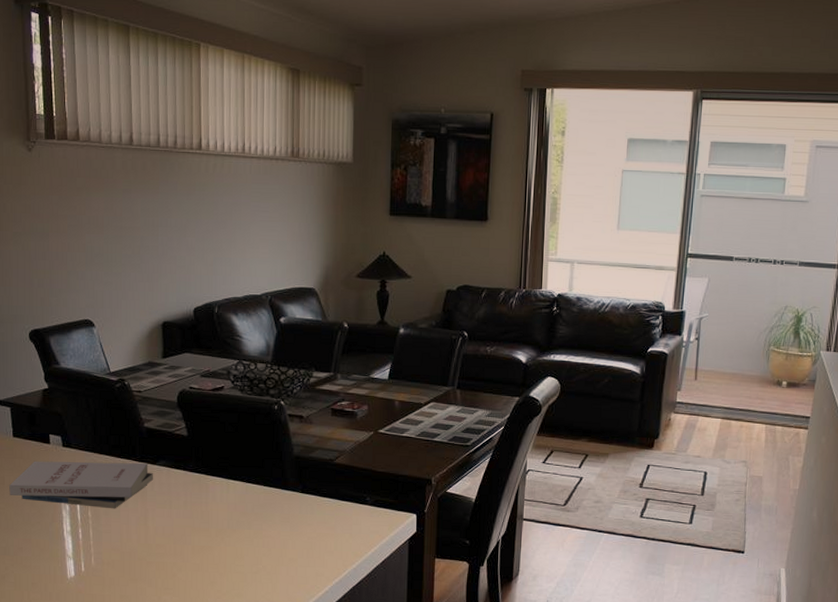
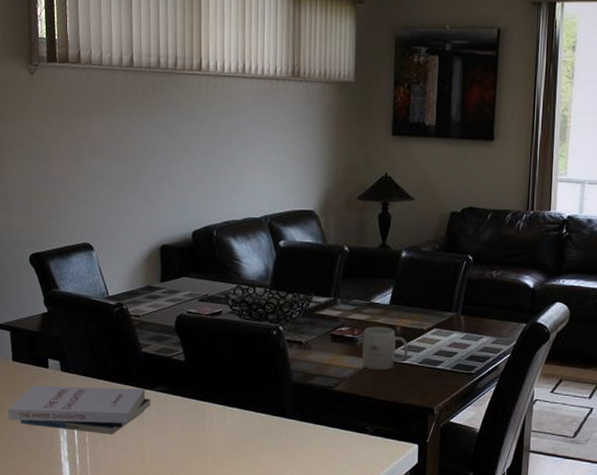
mug: none [362,400,406,444] -> present [362,326,408,371]

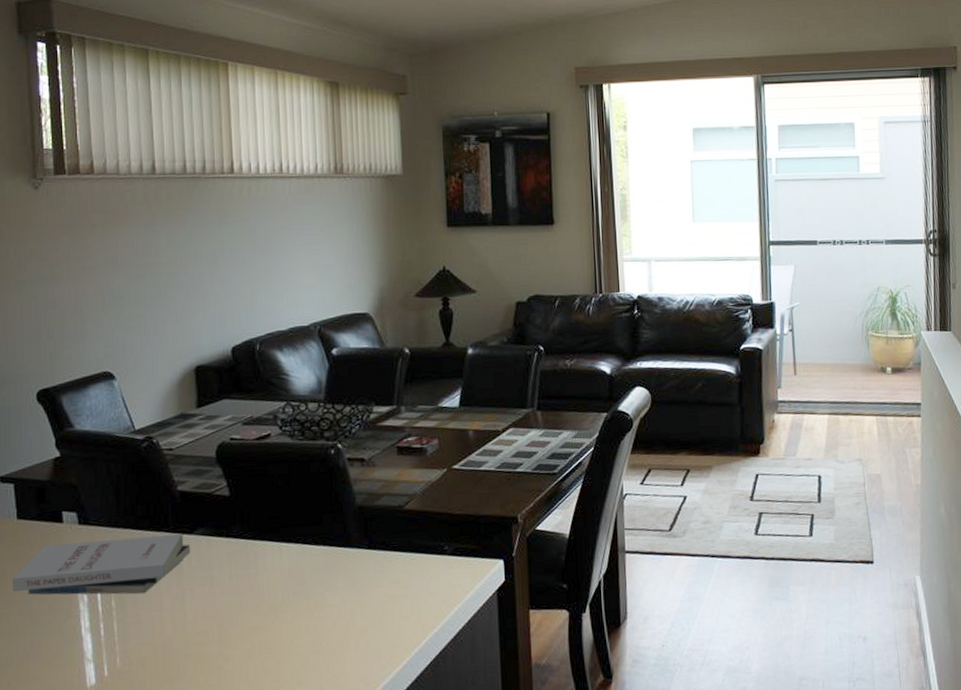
mug: present [362,326,408,371] -> none [432,432,484,482]

